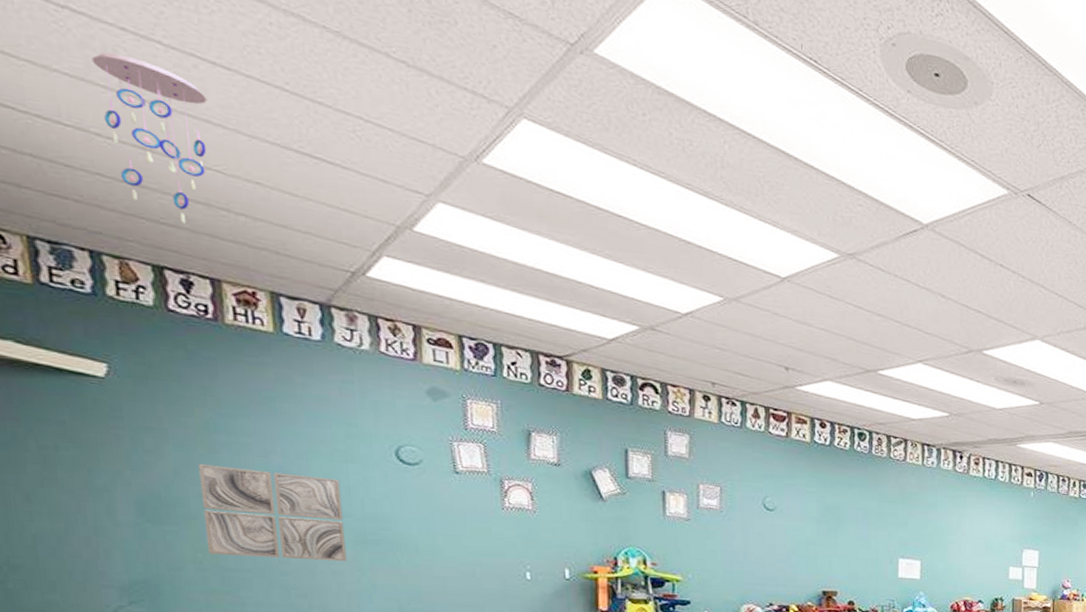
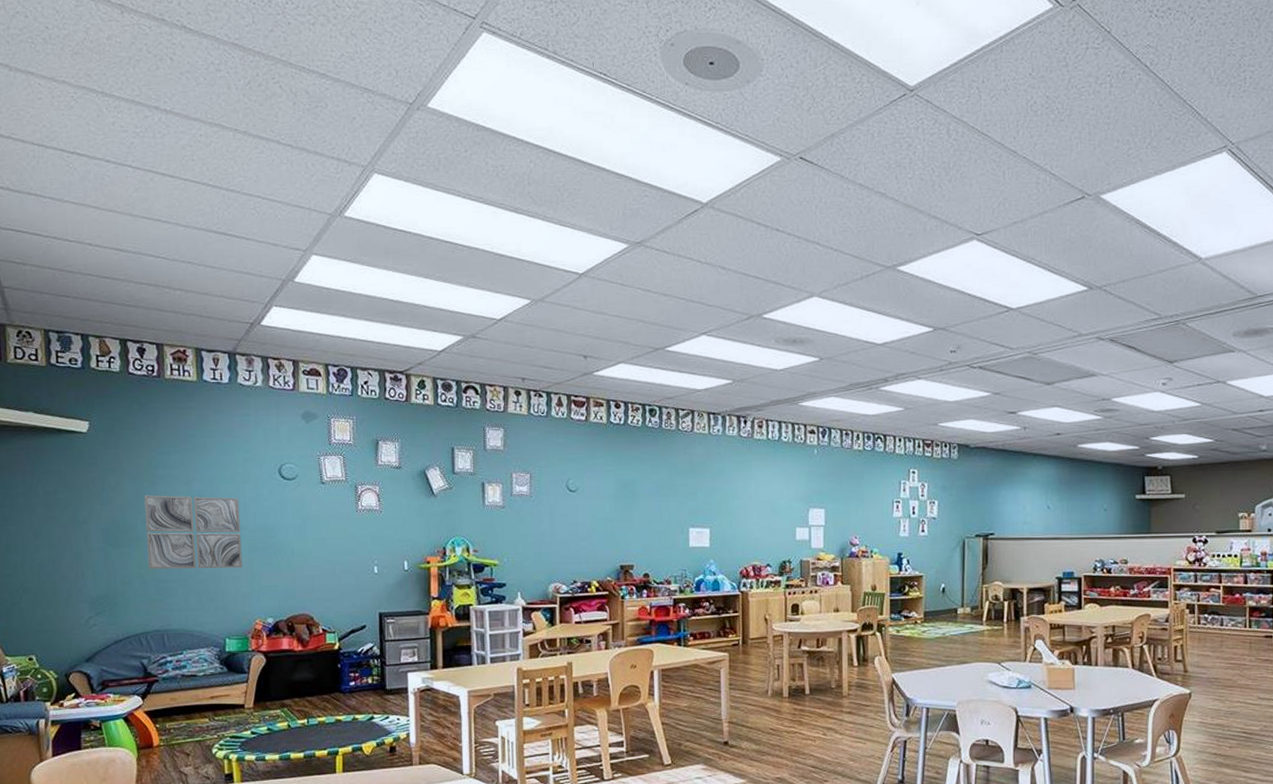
ceiling mobile: present [92,51,207,225] -> none [88,180,158,304]

